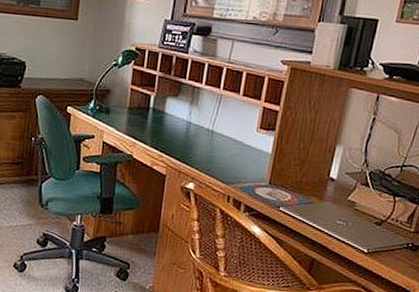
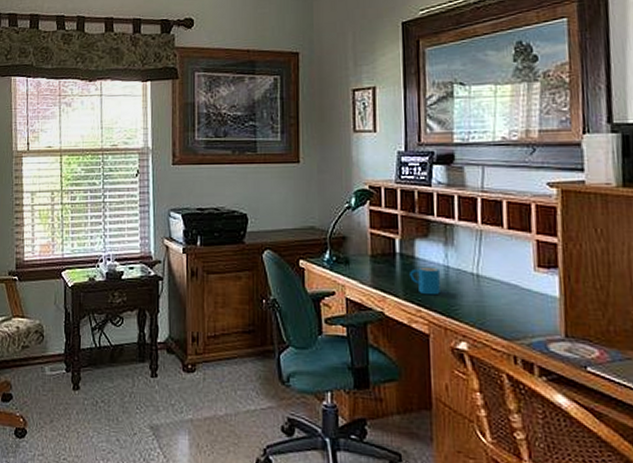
mug: none [158,120,183,145] -> present [410,267,440,296]

